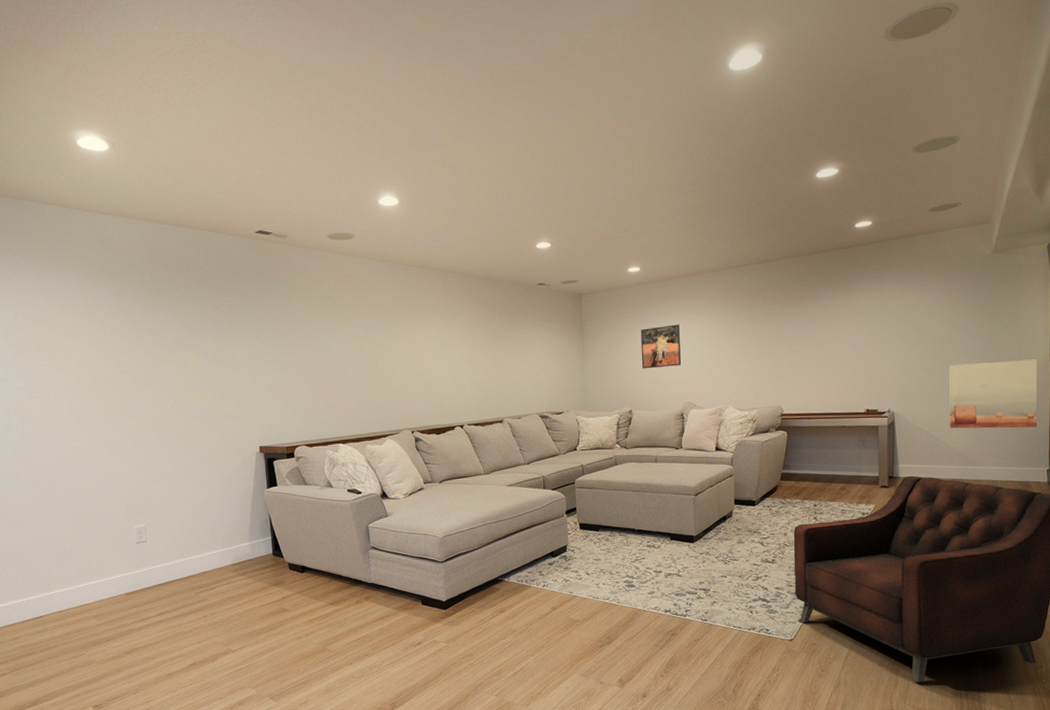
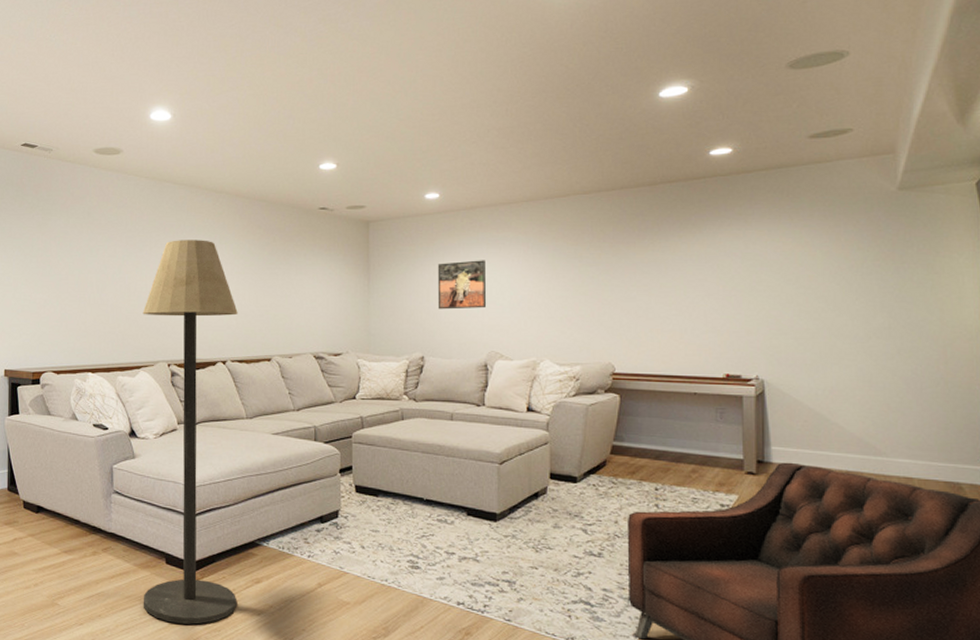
floor lamp: none [385,317,485,654] -> present [142,240,238,625]
wall art: present [950,359,1037,429] -> none [841,324,969,412]

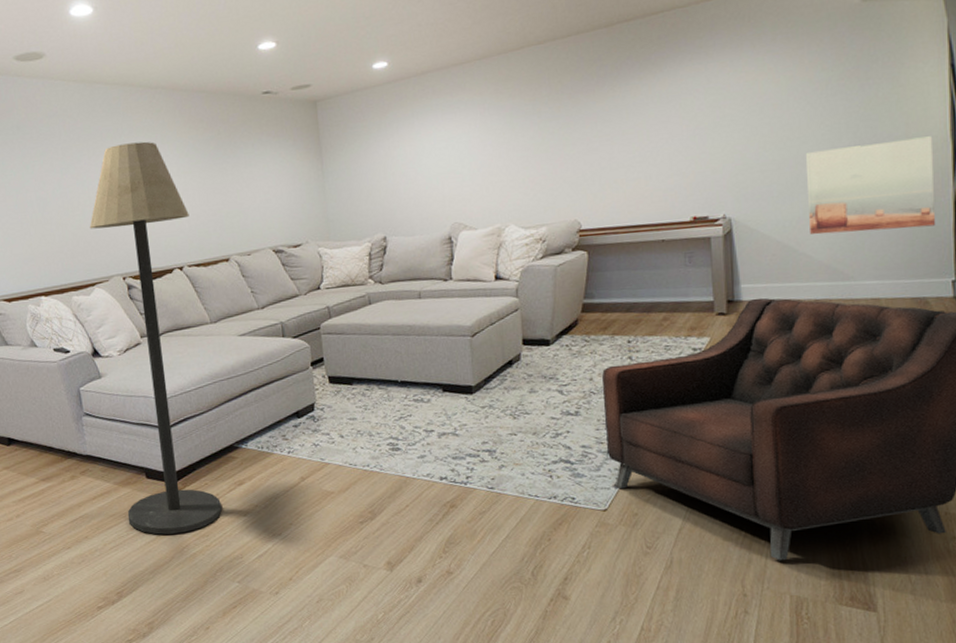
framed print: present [437,260,487,310] -> none [392,128,446,186]
wall art: none [841,324,969,412] -> present [806,136,935,235]

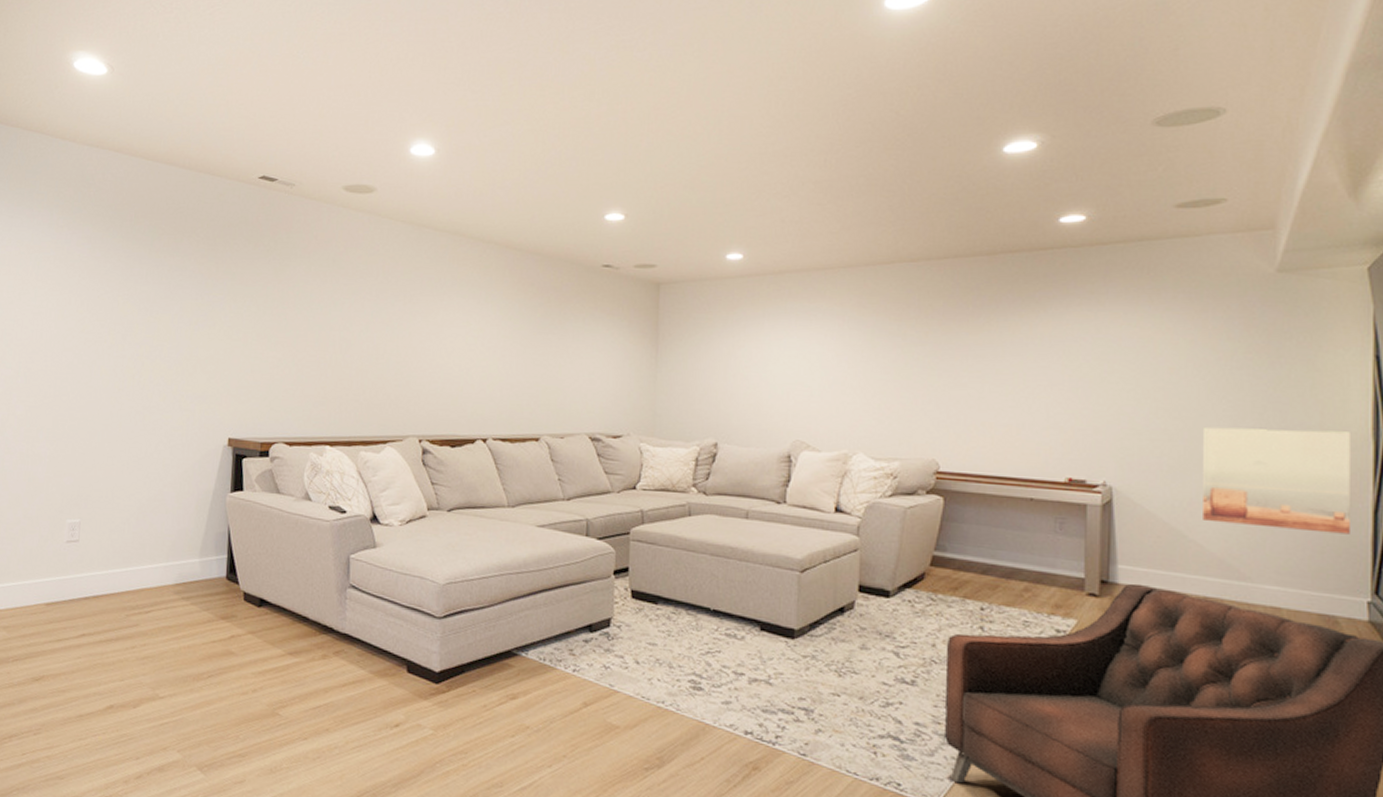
floor lamp: present [89,141,222,535] -> none [378,295,503,745]

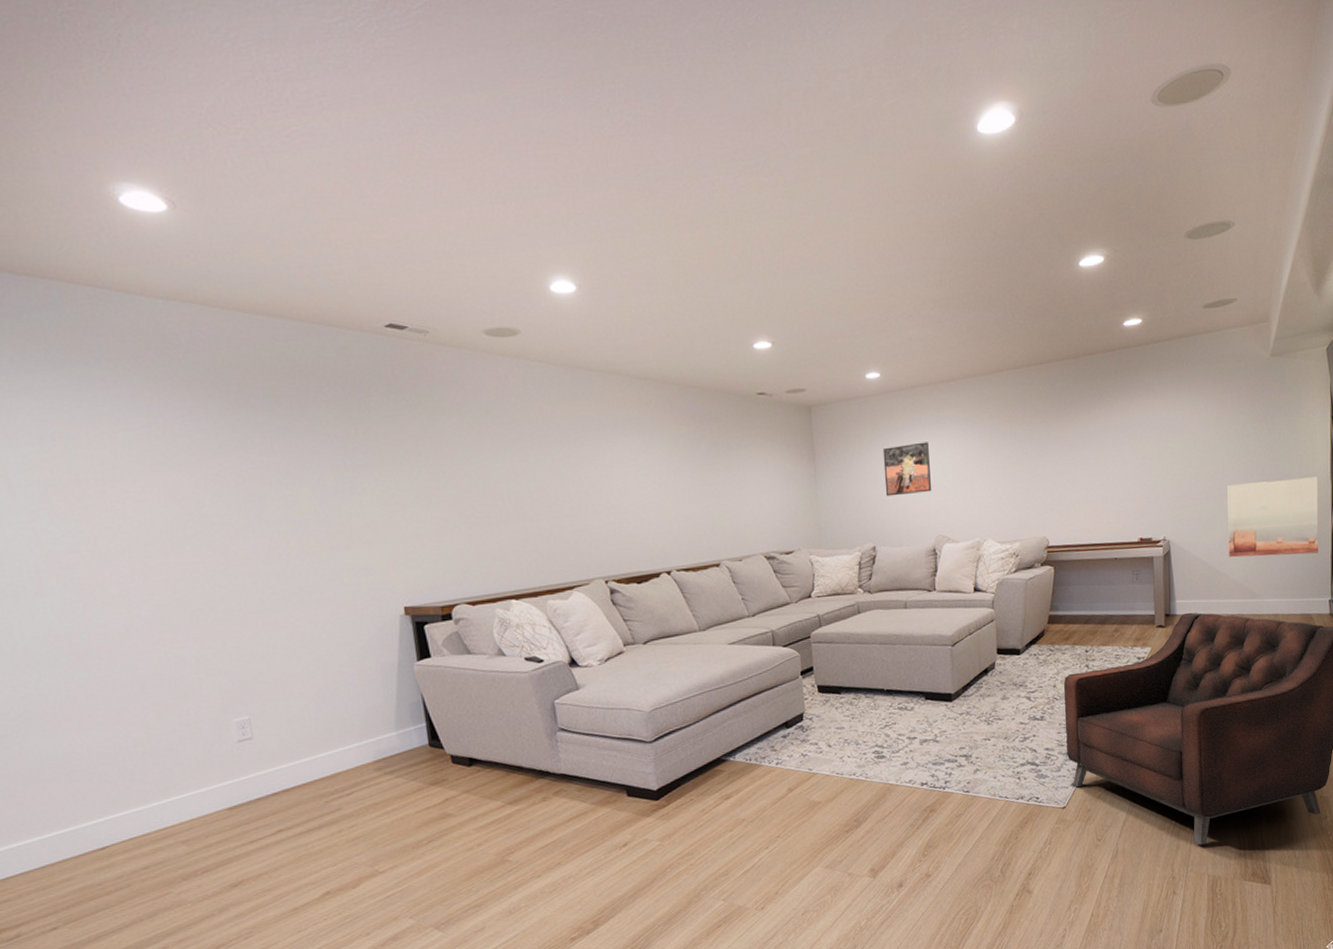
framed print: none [735,333,794,390] -> present [882,442,932,497]

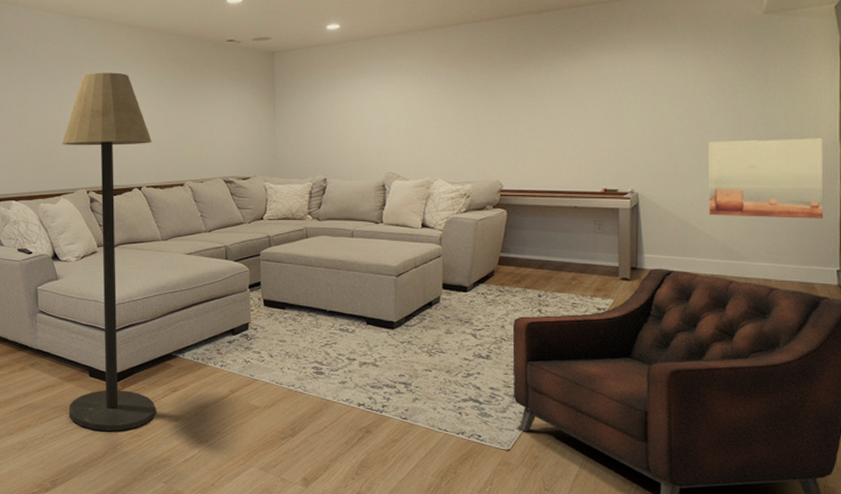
floor lamp: none [568,435,708,856] -> present [62,72,155,431]
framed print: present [882,442,932,497] -> none [338,87,385,134]

